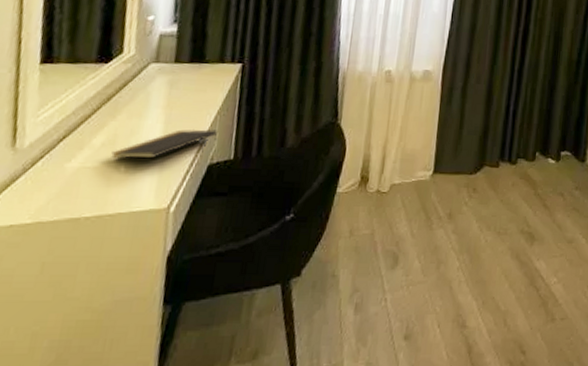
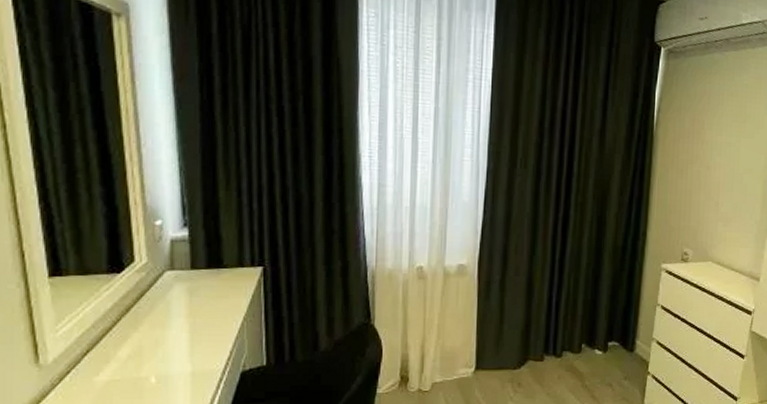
notepad: present [111,129,218,159] -> none [139,336,247,371]

